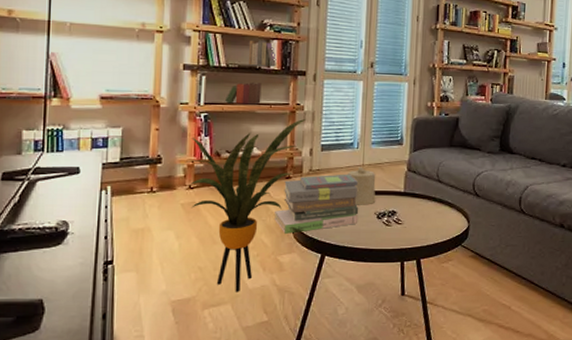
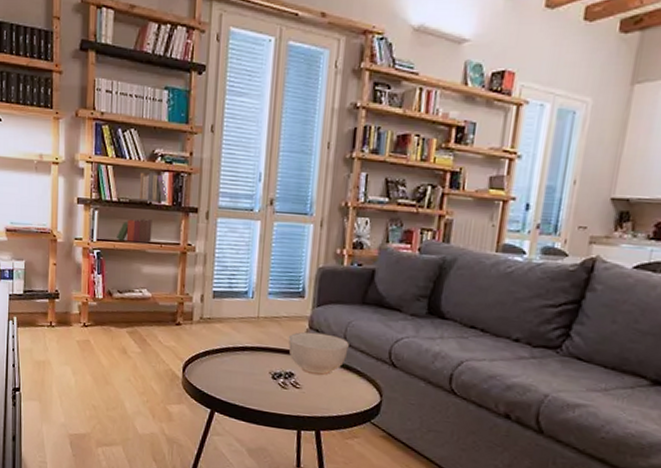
house plant: present [185,119,306,292] -> none [80,261,197,436]
books: present [274,174,359,235] -> none [164,324,252,384]
candle: present [348,166,376,205] -> none [241,318,273,363]
bowl: none [390,174,441,211] -> present [288,331,349,376]

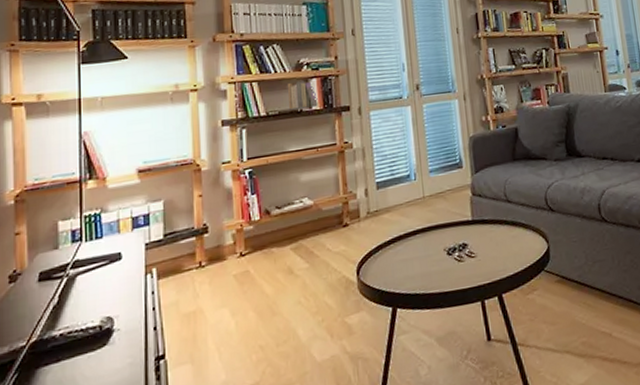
books: present [117,219,152,243] -> none [269,126,307,155]
bowl: present [288,331,349,376] -> none [455,195,511,239]

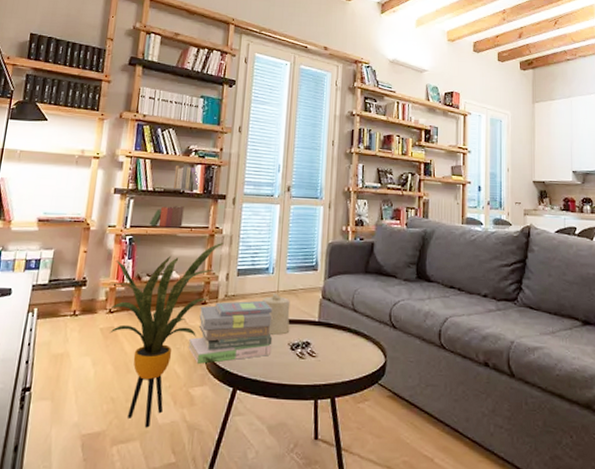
house plant: none [233,158,356,369] -> present [107,243,224,428]
books: none [269,126,307,155] -> present [149,206,184,228]
books: none [336,209,427,292] -> present [188,300,273,365]
candle: none [409,199,444,244] -> present [262,293,291,335]

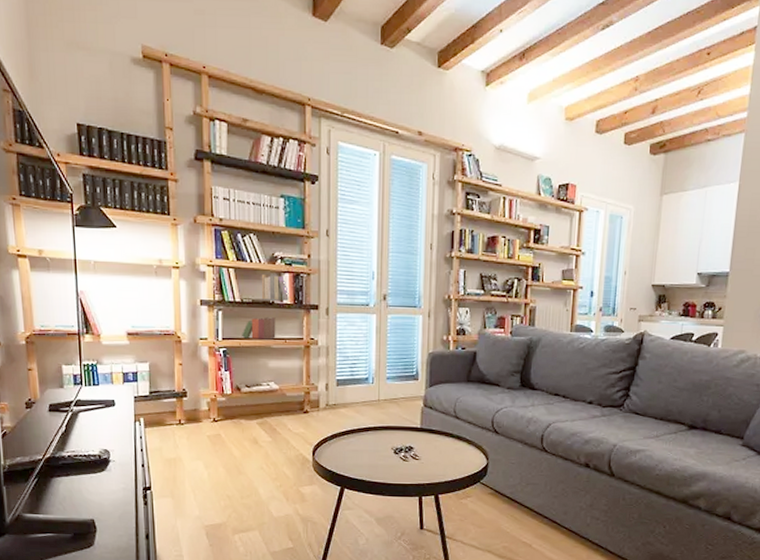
house plant: present [107,243,224,428] -> none [208,354,320,520]
books: present [188,300,273,365] -> none [295,409,376,467]
candle: present [262,293,291,335] -> none [364,402,393,440]

